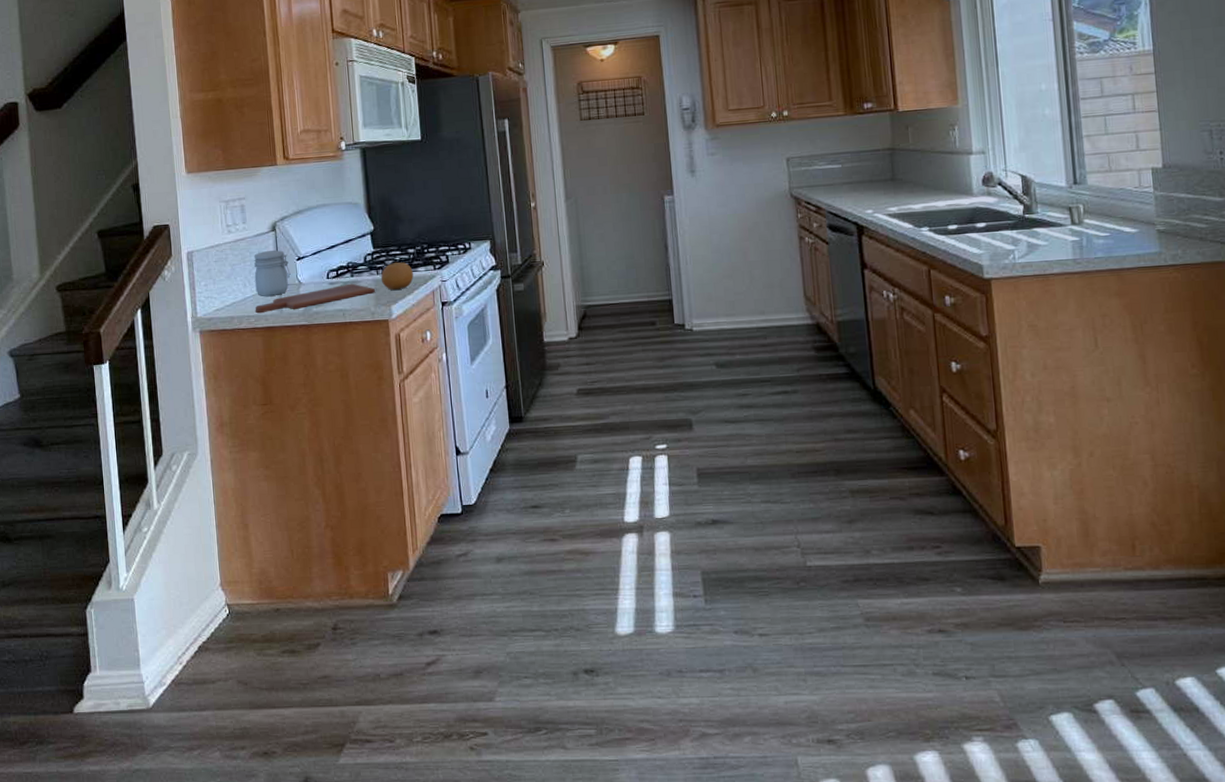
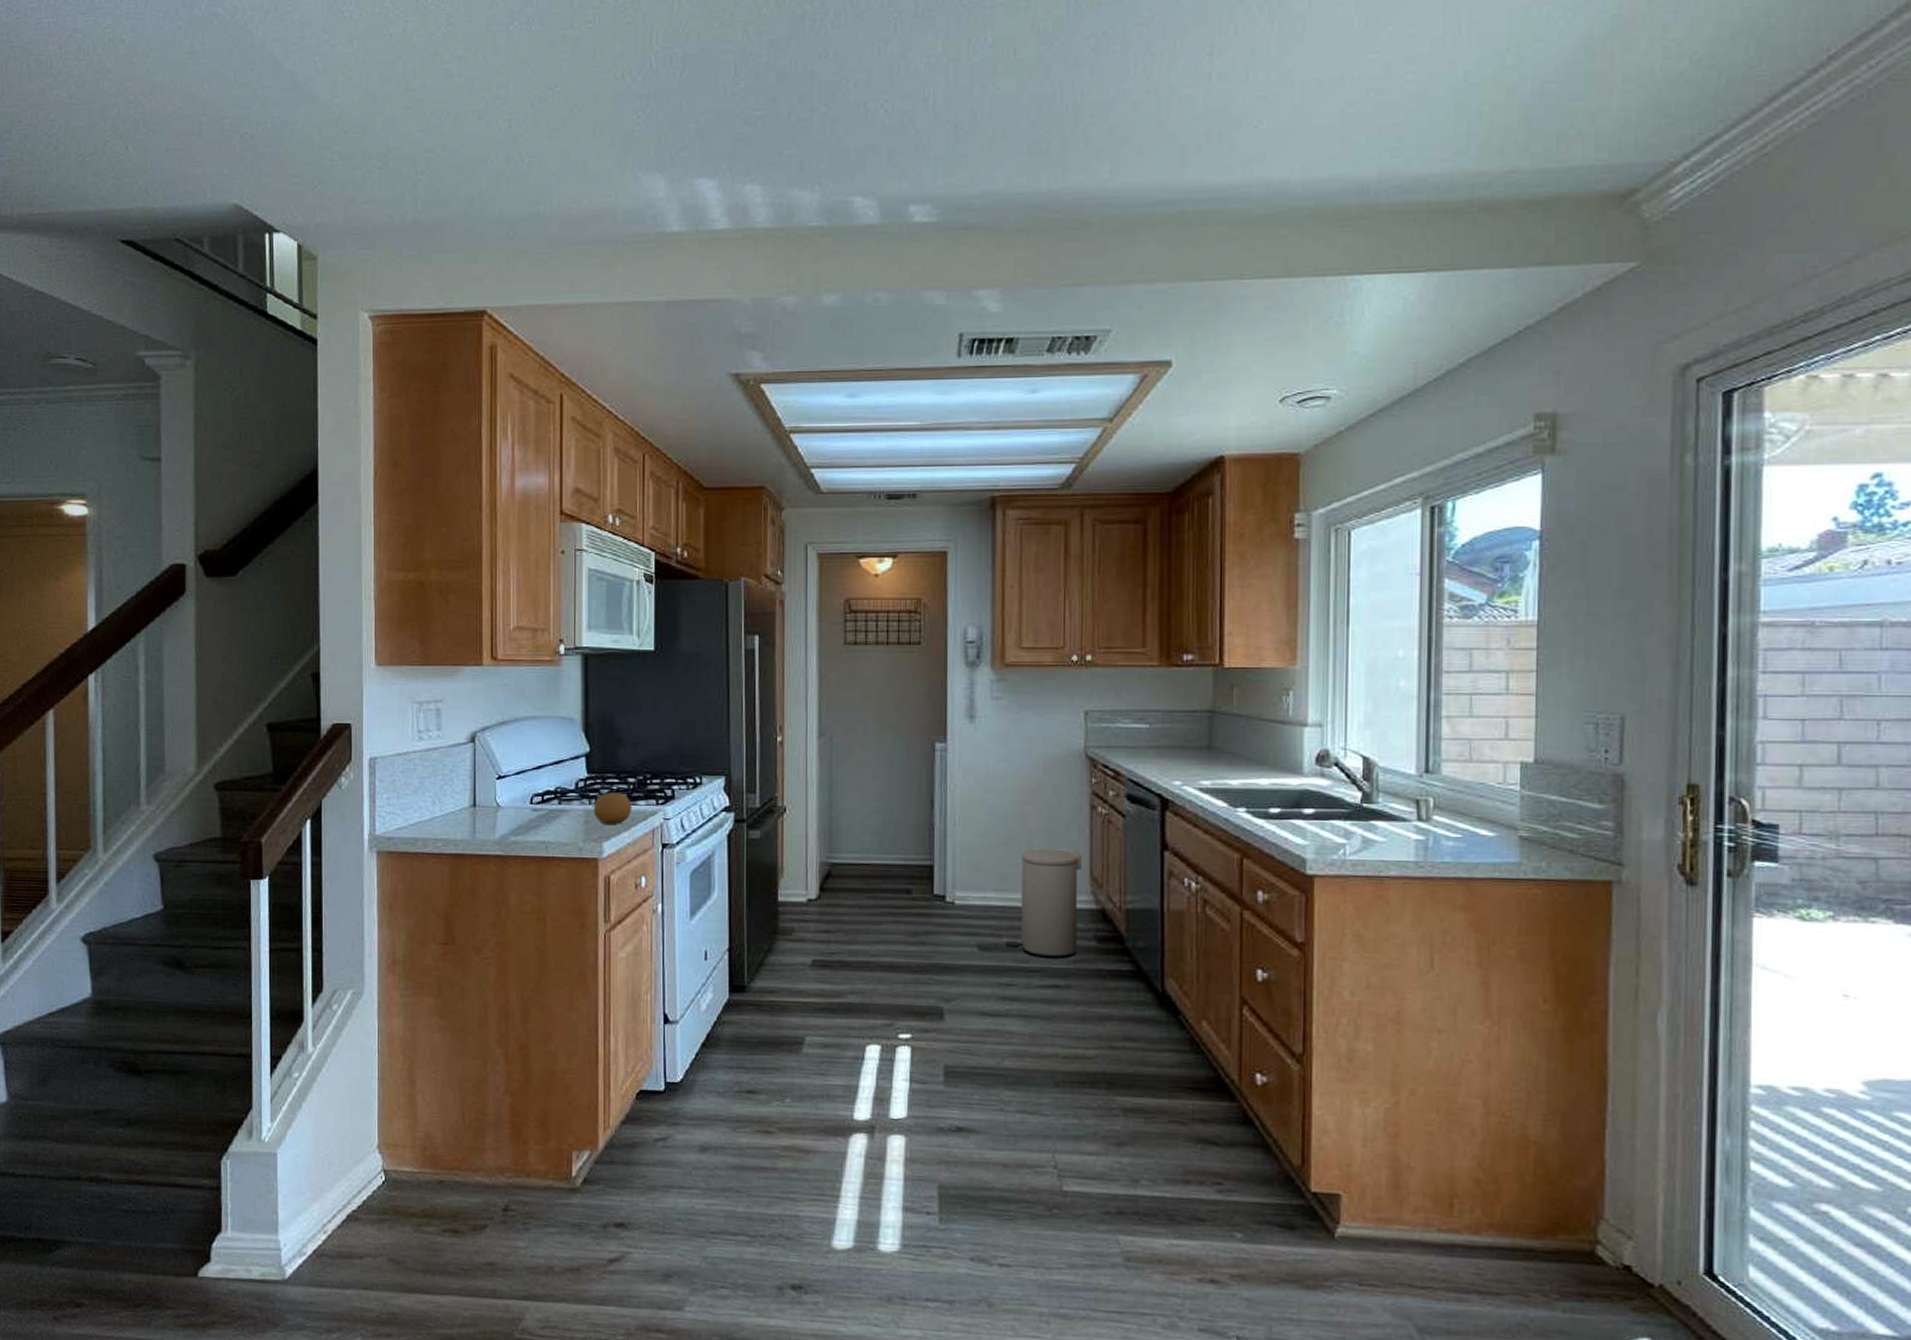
jar: present [254,250,291,296] -> none [446,764,488,818]
cutting board: present [255,283,376,313] -> none [443,812,586,836]
pedal bin: none [738,276,799,370] -> present [1005,848,1081,959]

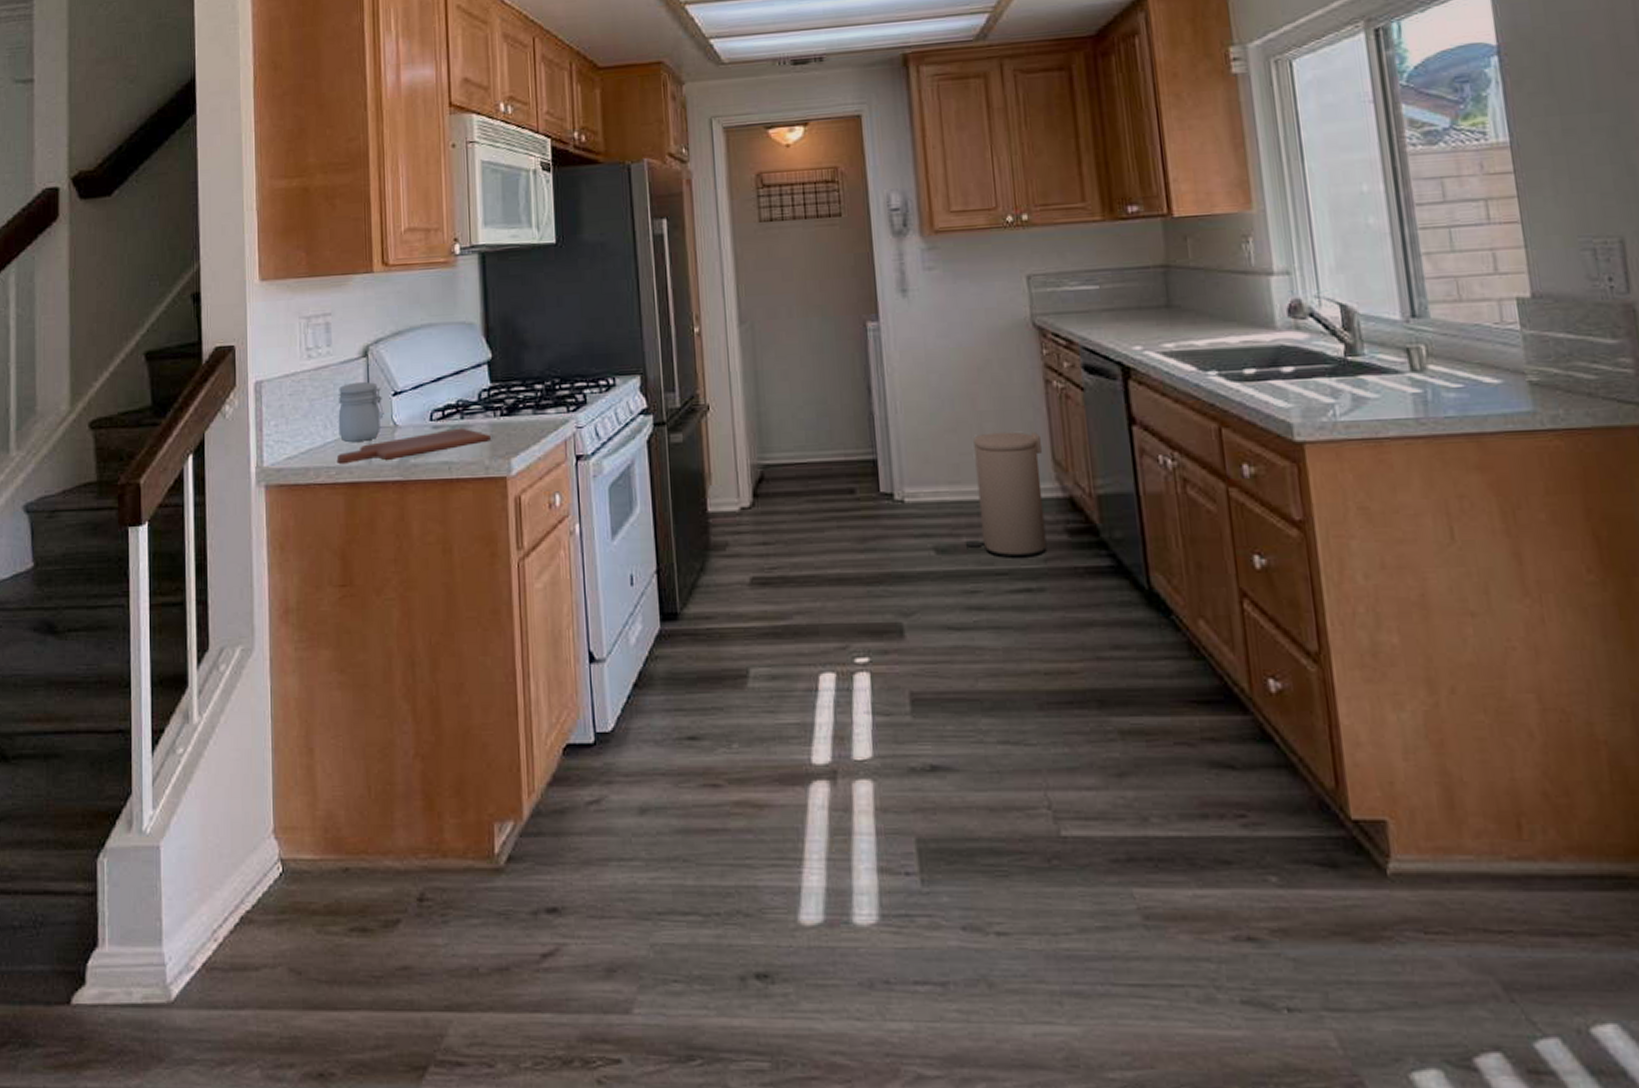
cutting board: none [443,812,586,836] -> present [336,427,492,463]
jar: none [446,764,488,818] -> present [338,381,384,442]
fruit: present [593,791,632,824] -> none [498,400,541,438]

